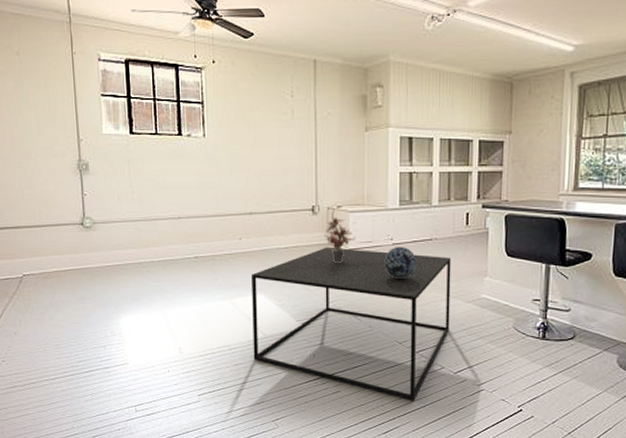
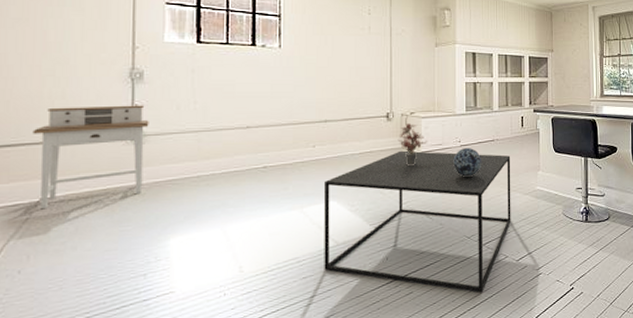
desk: none [11,195,97,284] -> present [32,105,149,210]

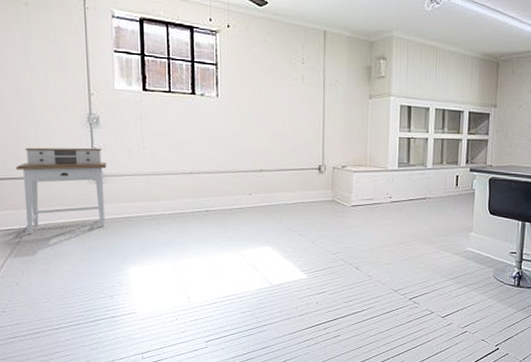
coffee table: present [324,150,511,293] -> none [260,203,442,343]
potted plant: present [397,116,427,165] -> none [329,169,358,218]
decorative sphere: present [453,147,482,178] -> none [383,203,413,234]

